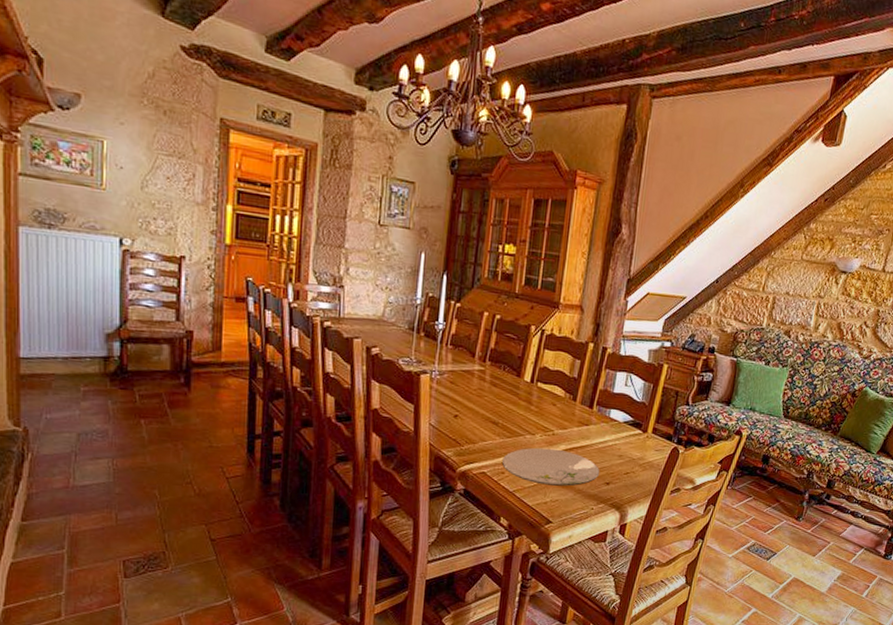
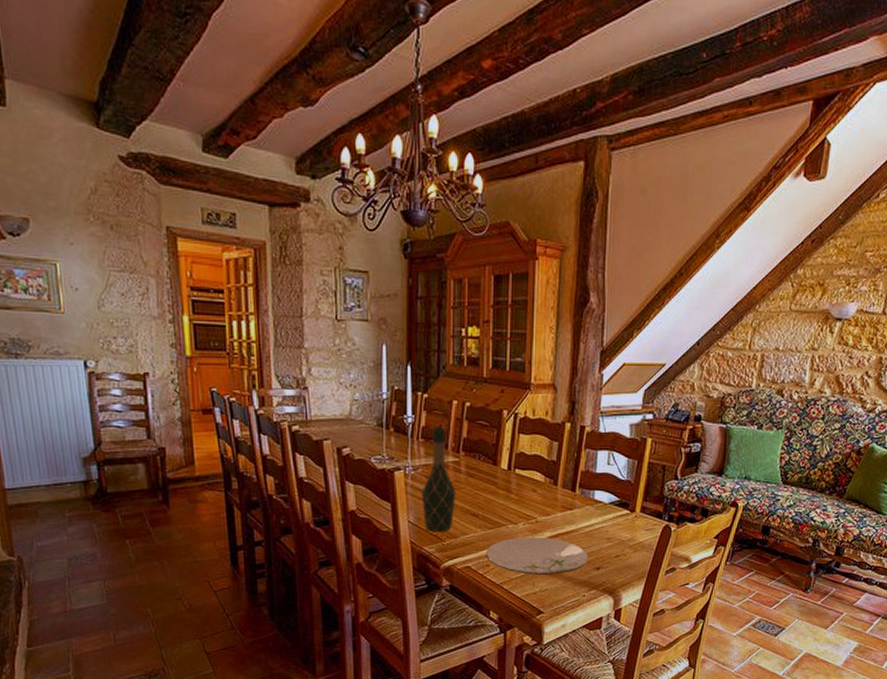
wine bottle: none [444,335,479,438] -> present [421,427,456,533]

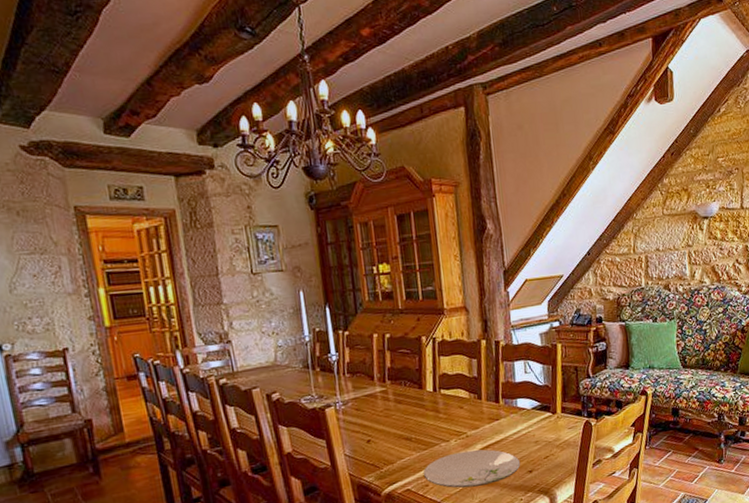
wine bottle: present [421,427,456,533] -> none [354,360,388,462]

